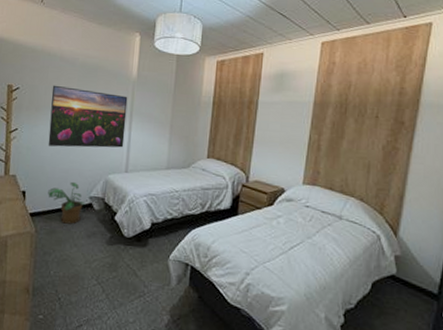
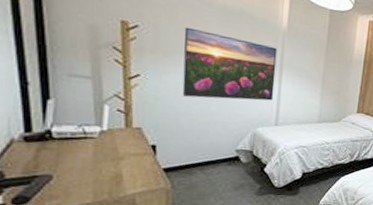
potted plant: present [48,181,86,224] -> none [185,134,232,178]

